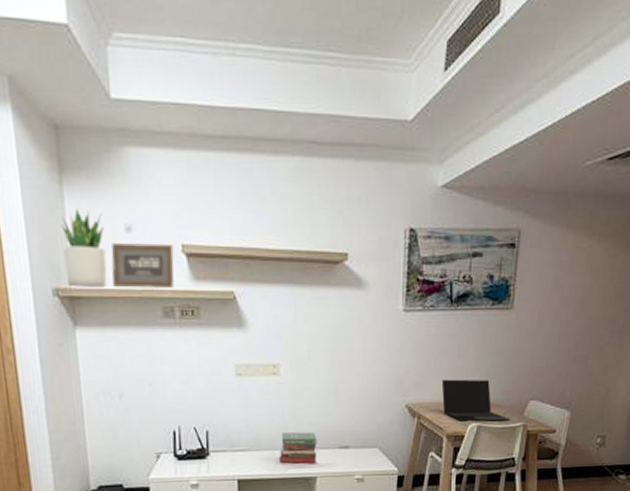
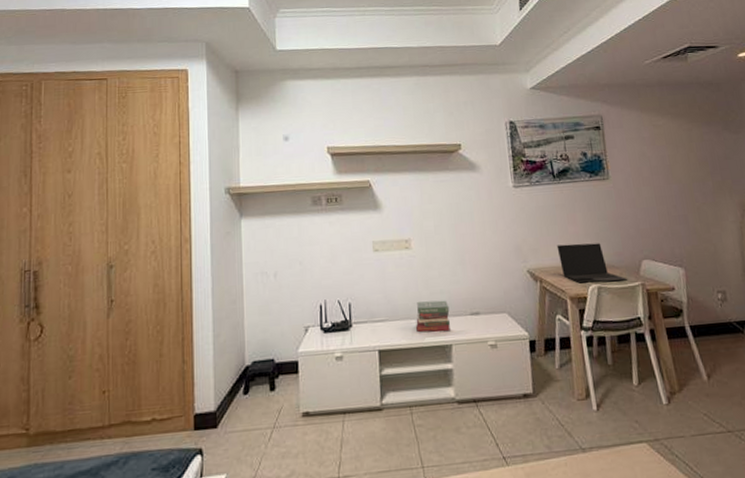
planter: present [61,209,107,287] -> none [235,127,269,186]
picture frame: present [111,243,174,288] -> none [272,147,321,184]

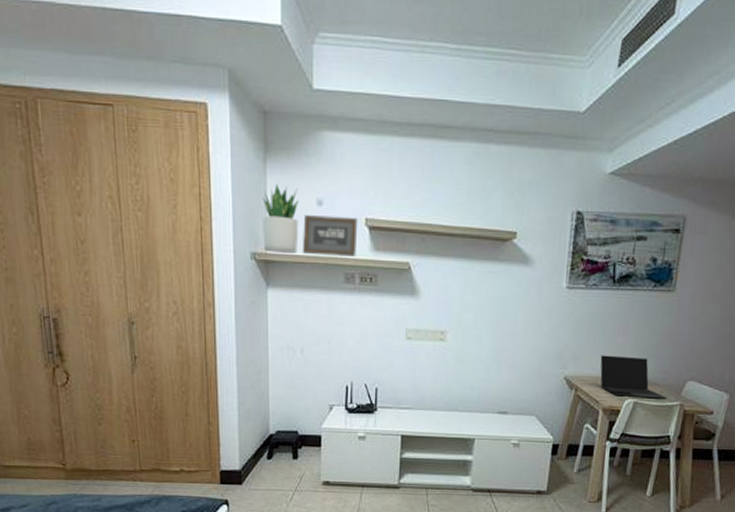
planter: none [235,127,269,186] -> present [262,184,299,253]
picture frame: none [272,147,321,184] -> present [302,215,358,257]
books: present [416,300,451,333] -> none [441,395,478,426]

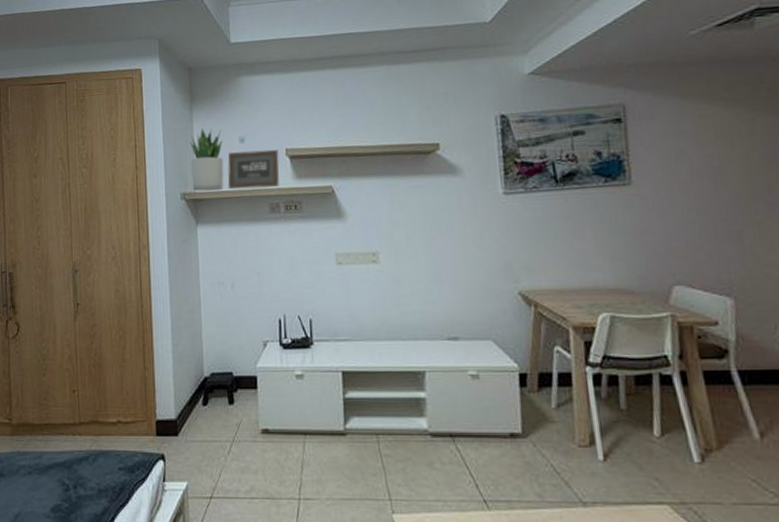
laptop: present [600,355,668,399] -> none [557,262,653,311]

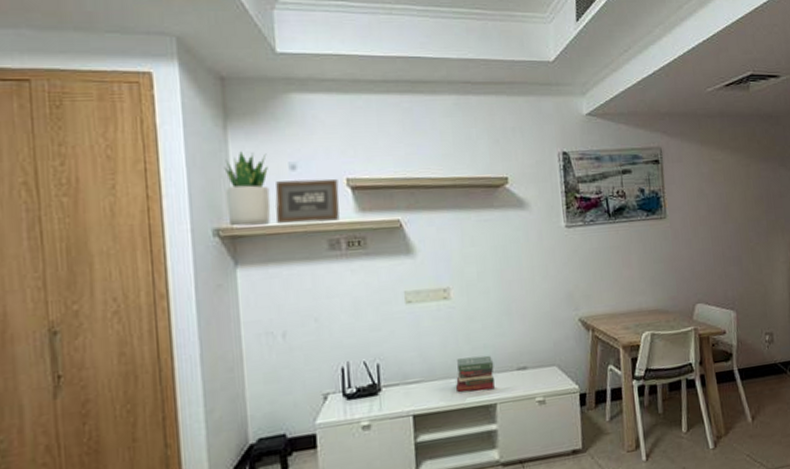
books: none [384,321,424,357] -> present [456,355,495,393]

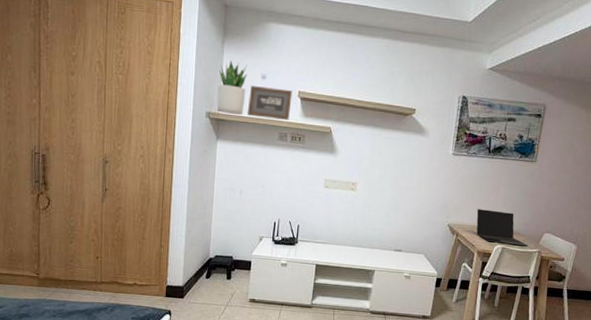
books: present [456,355,495,393] -> none [349,234,379,260]
laptop: none [610,287,682,331] -> present [476,209,529,247]

